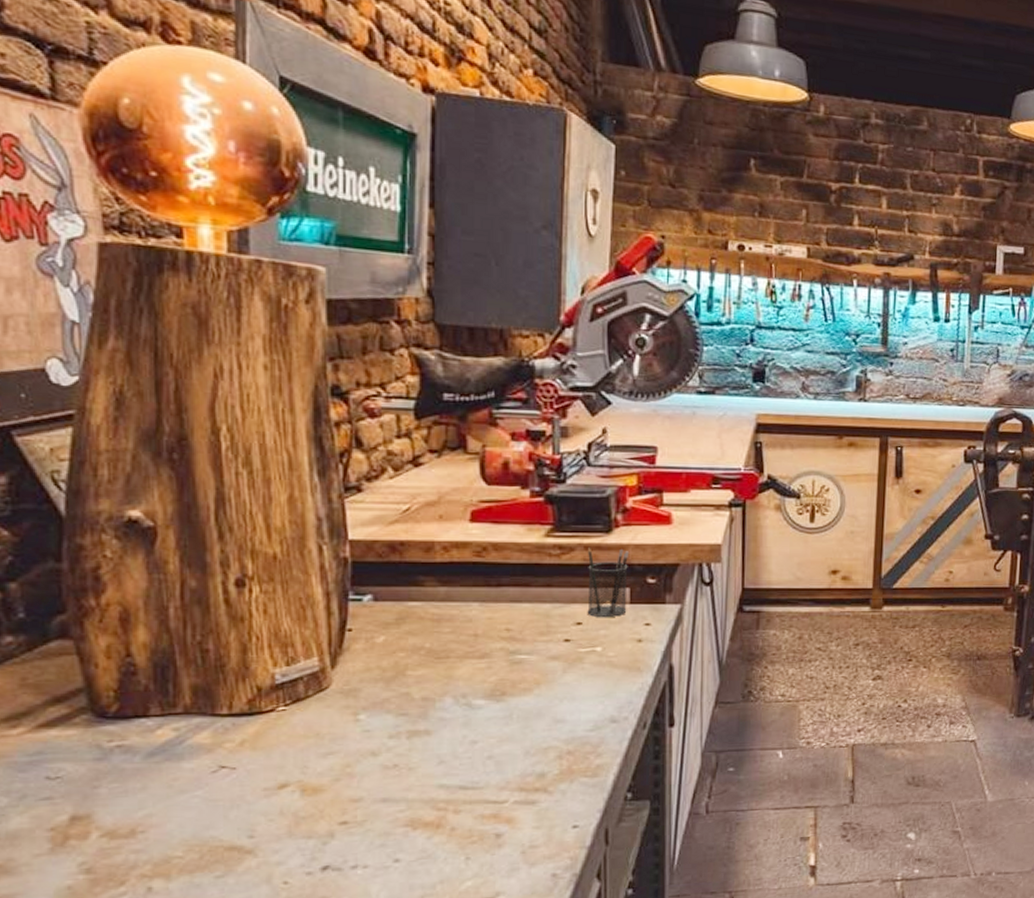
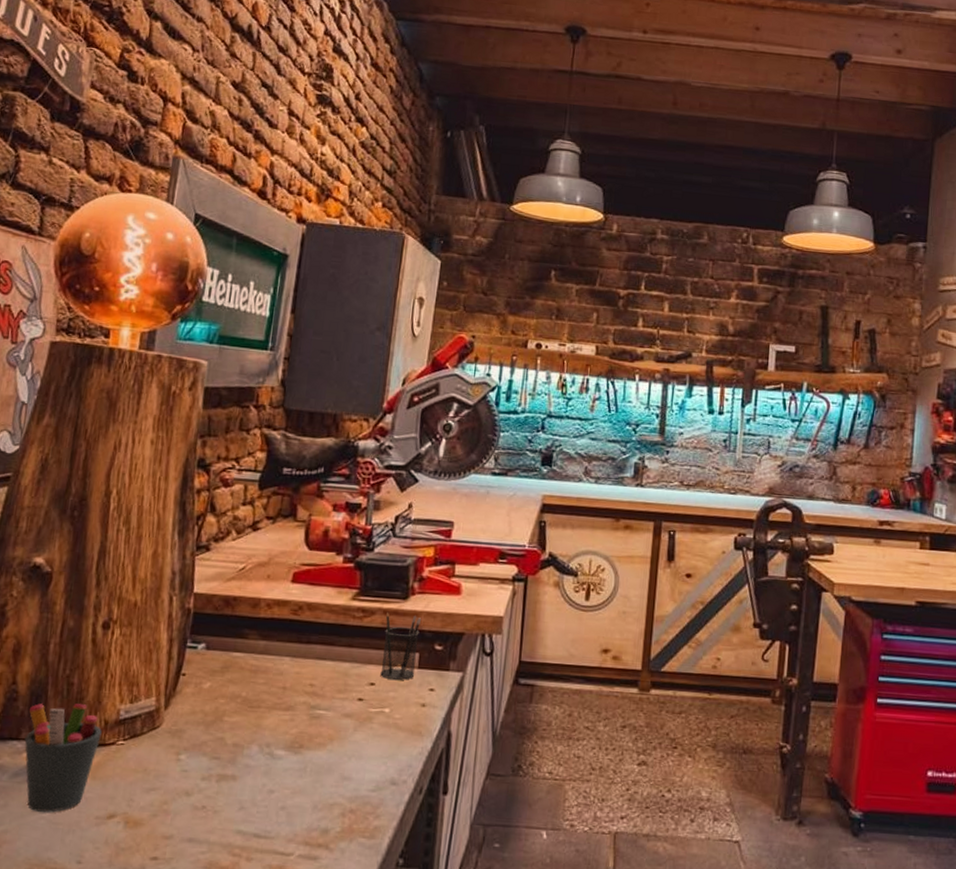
pen holder: none [154,671,255,791] -> present [24,703,102,813]

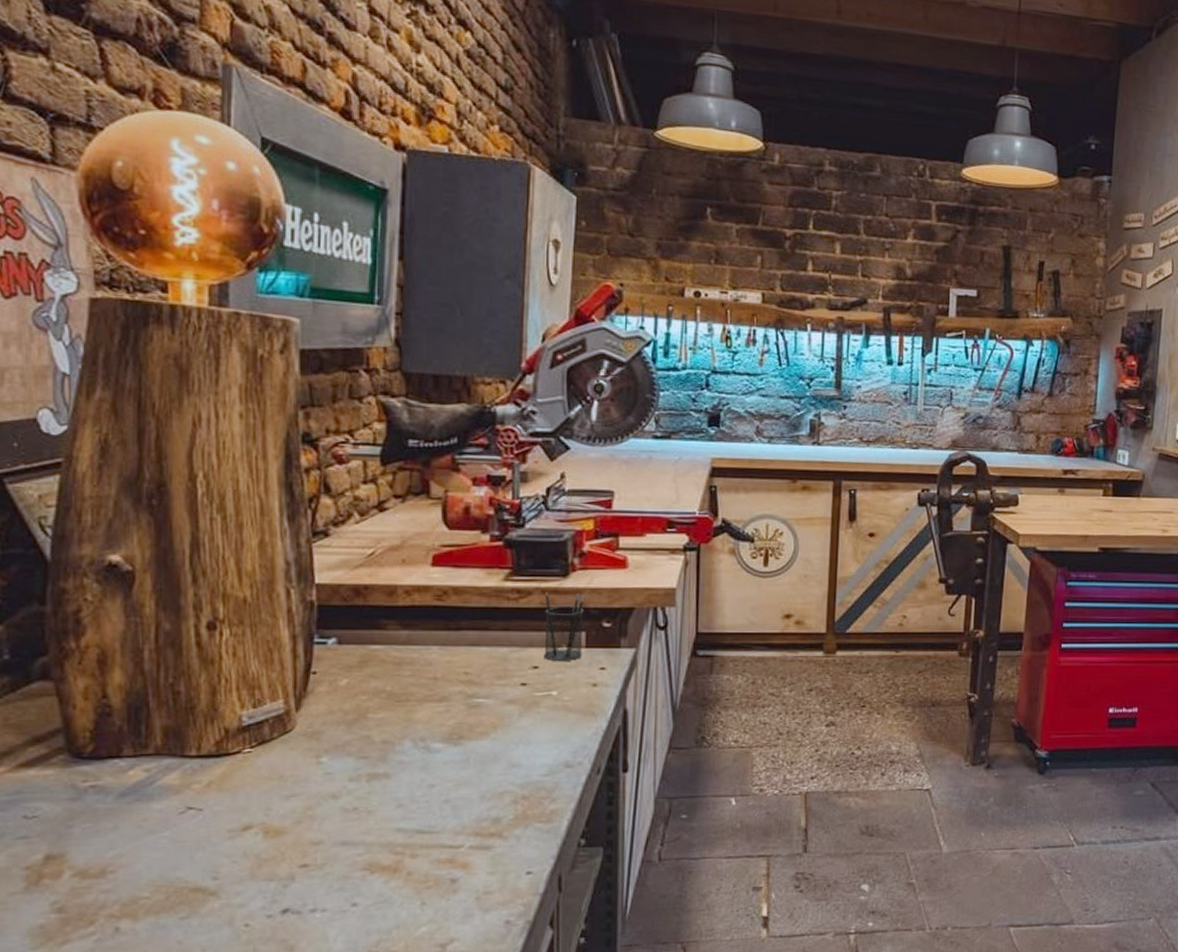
pen holder: present [24,703,102,813] -> none [128,713,223,831]

